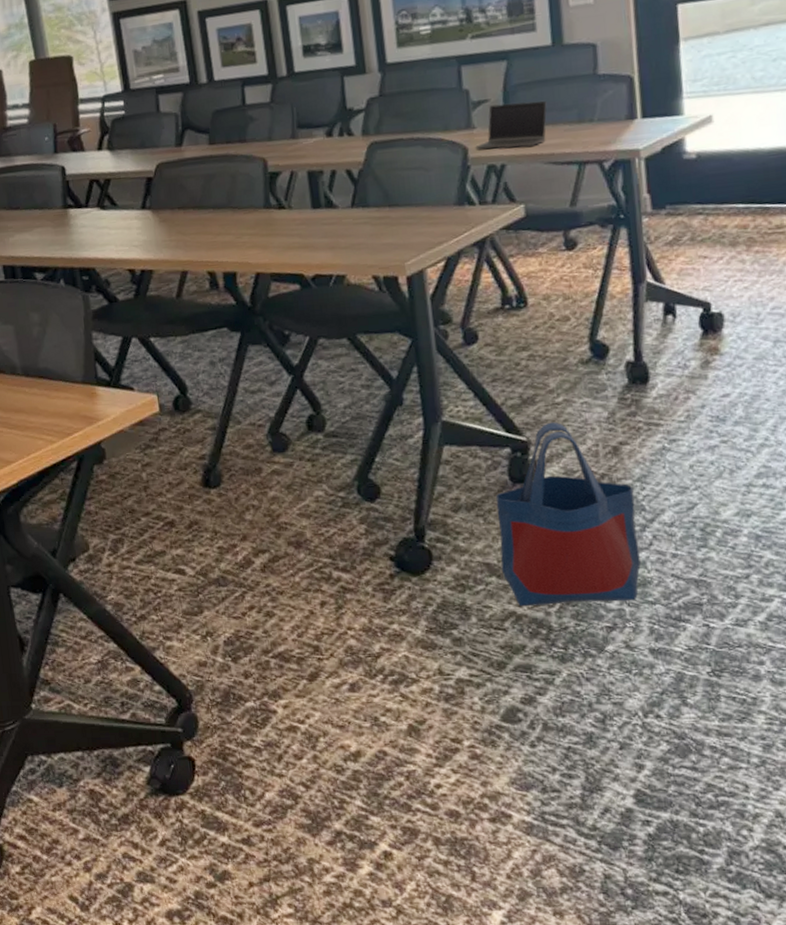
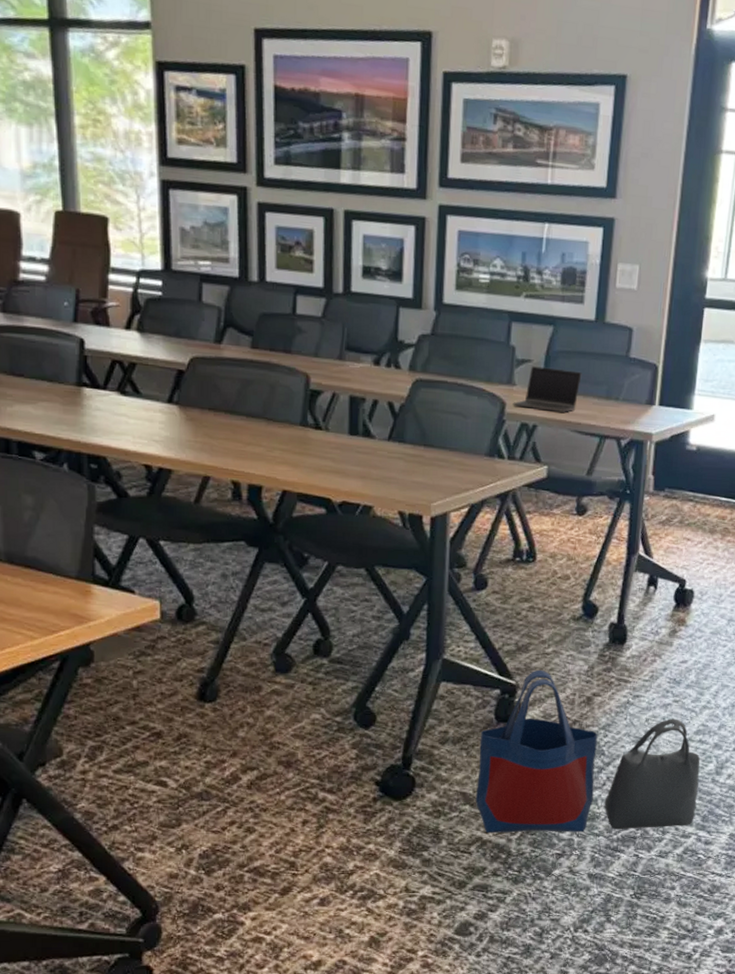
handbag: none [655,462,774,596] -> present [604,719,701,830]

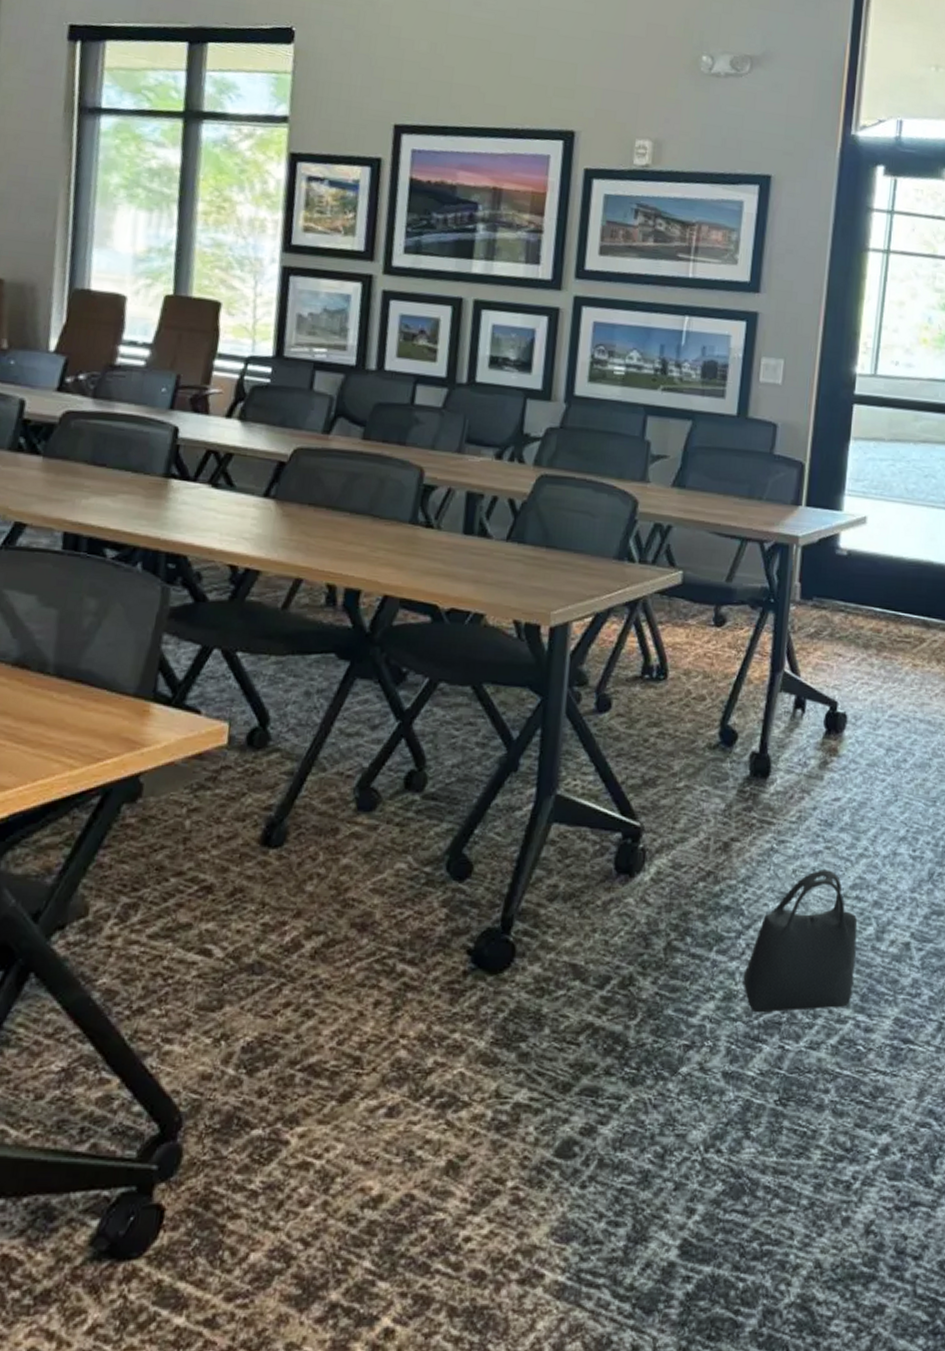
tote bag: present [475,669,598,833] -> none [587,808,736,1017]
laptop computer: present [512,366,582,413] -> none [646,462,722,513]

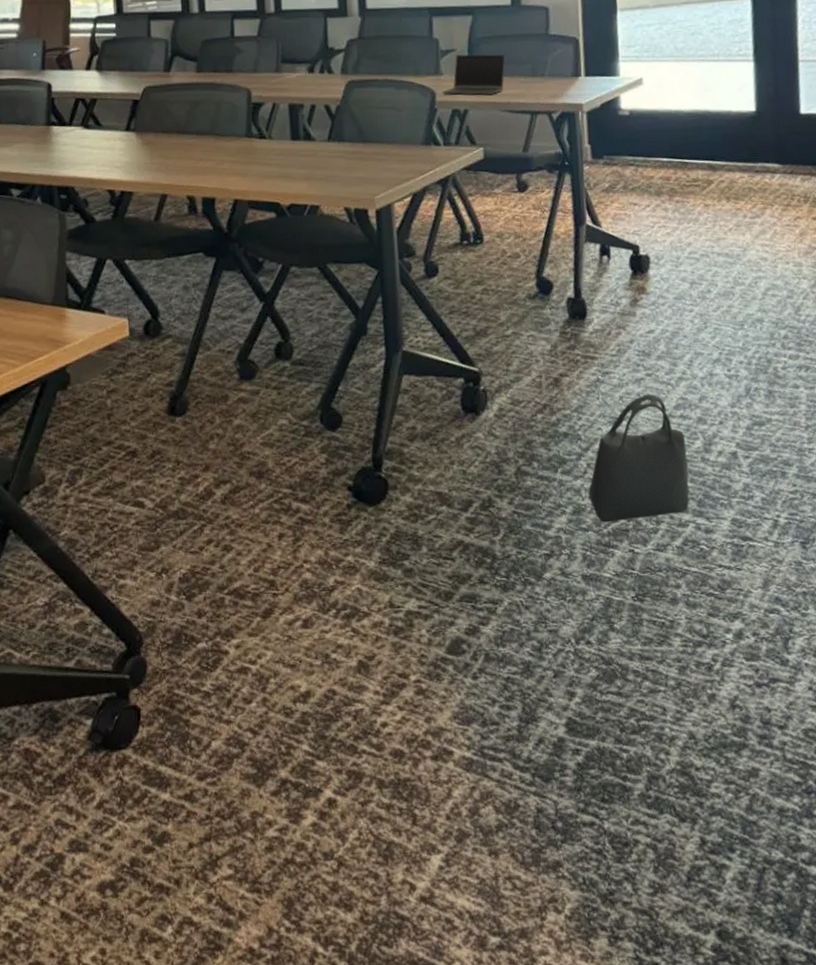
laptop computer: none [646,462,722,513] -> present [442,54,506,96]

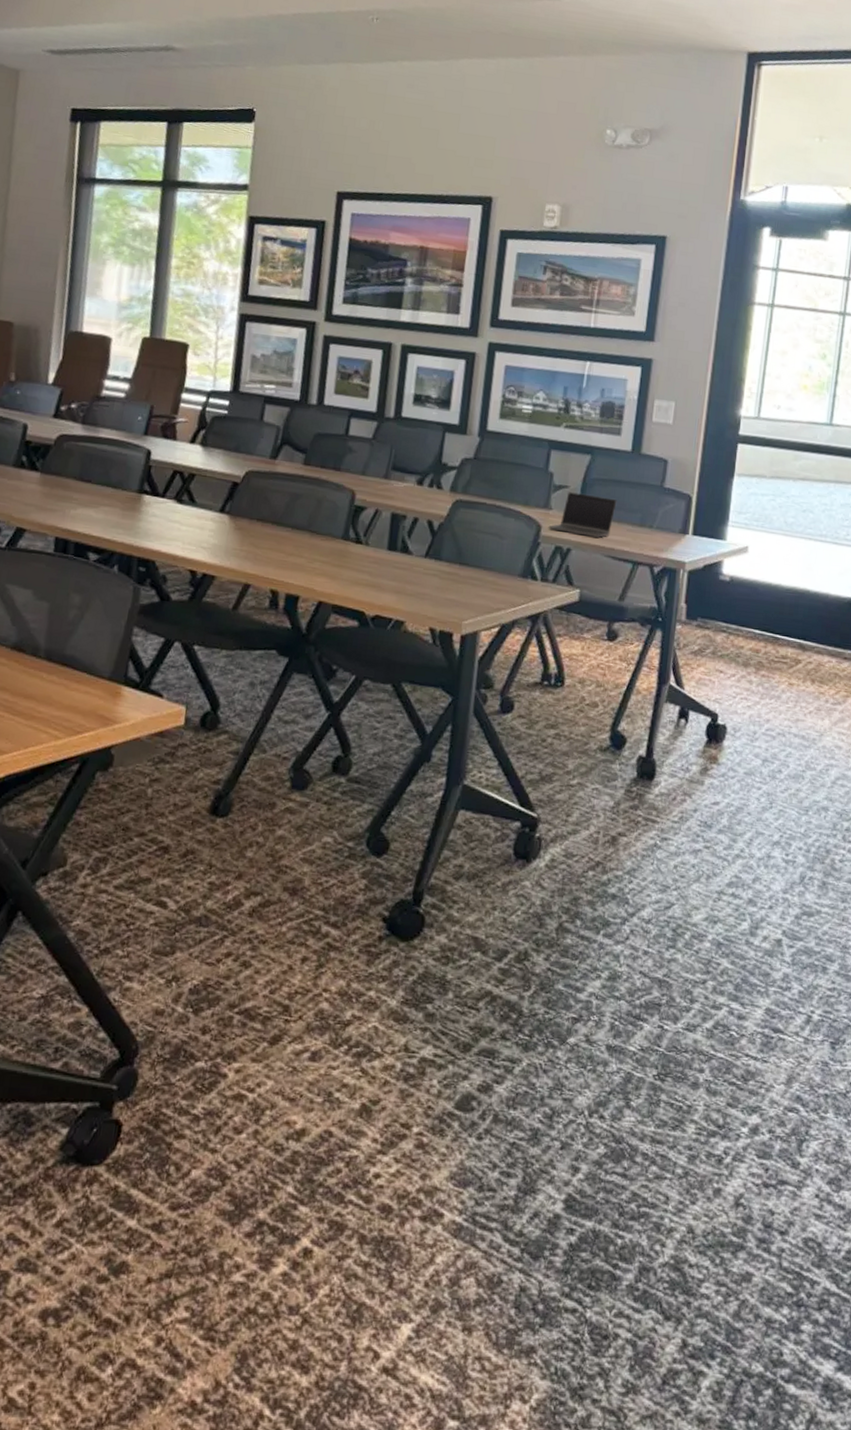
handbag: present [588,394,690,523] -> none [626,867,733,995]

